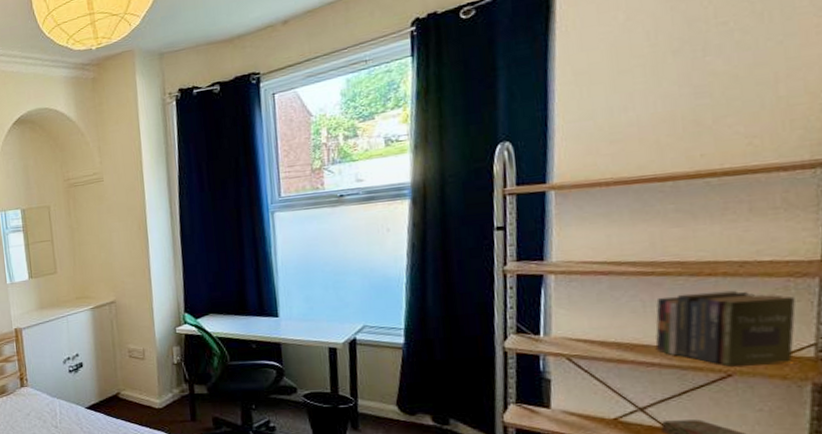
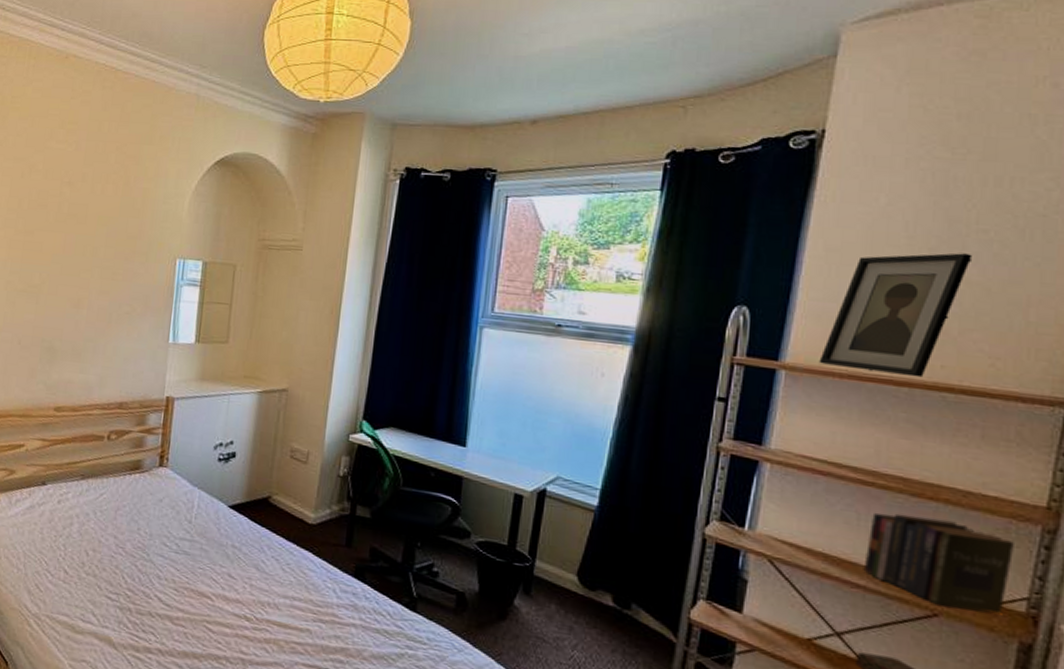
picture frame: none [584,47,716,178] -> present [819,253,973,378]

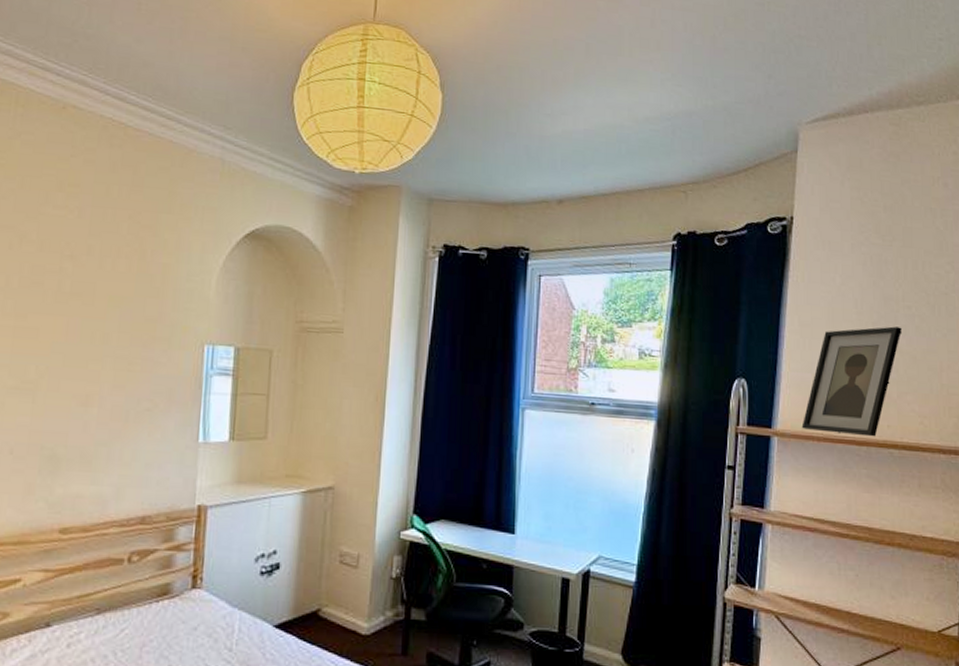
books: present [863,512,1014,615] -> none [845,560,947,641]

